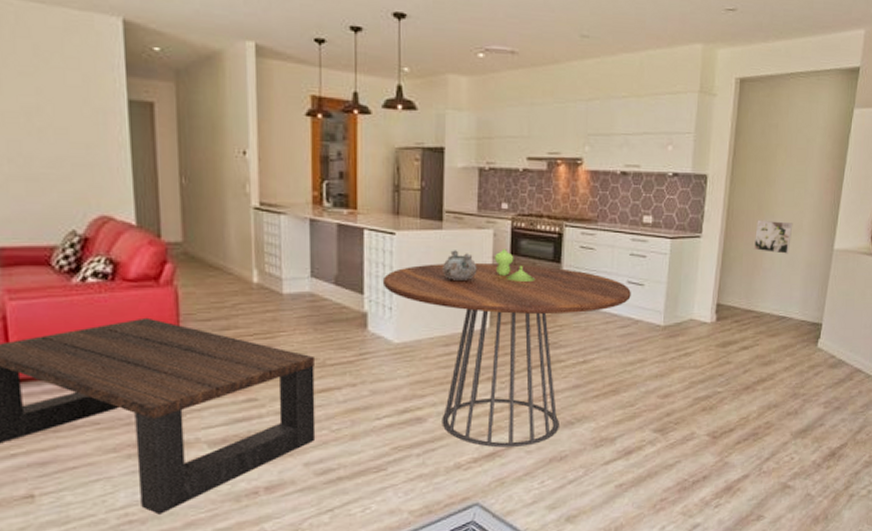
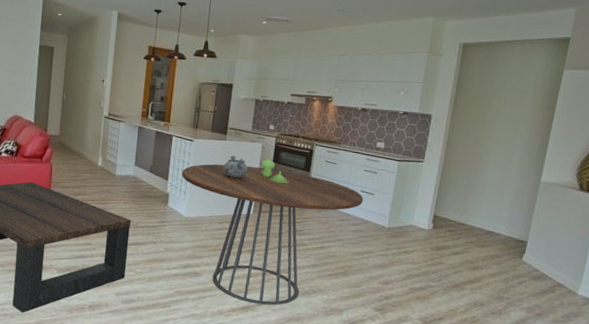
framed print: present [753,219,793,254] -> none [468,152,504,182]

